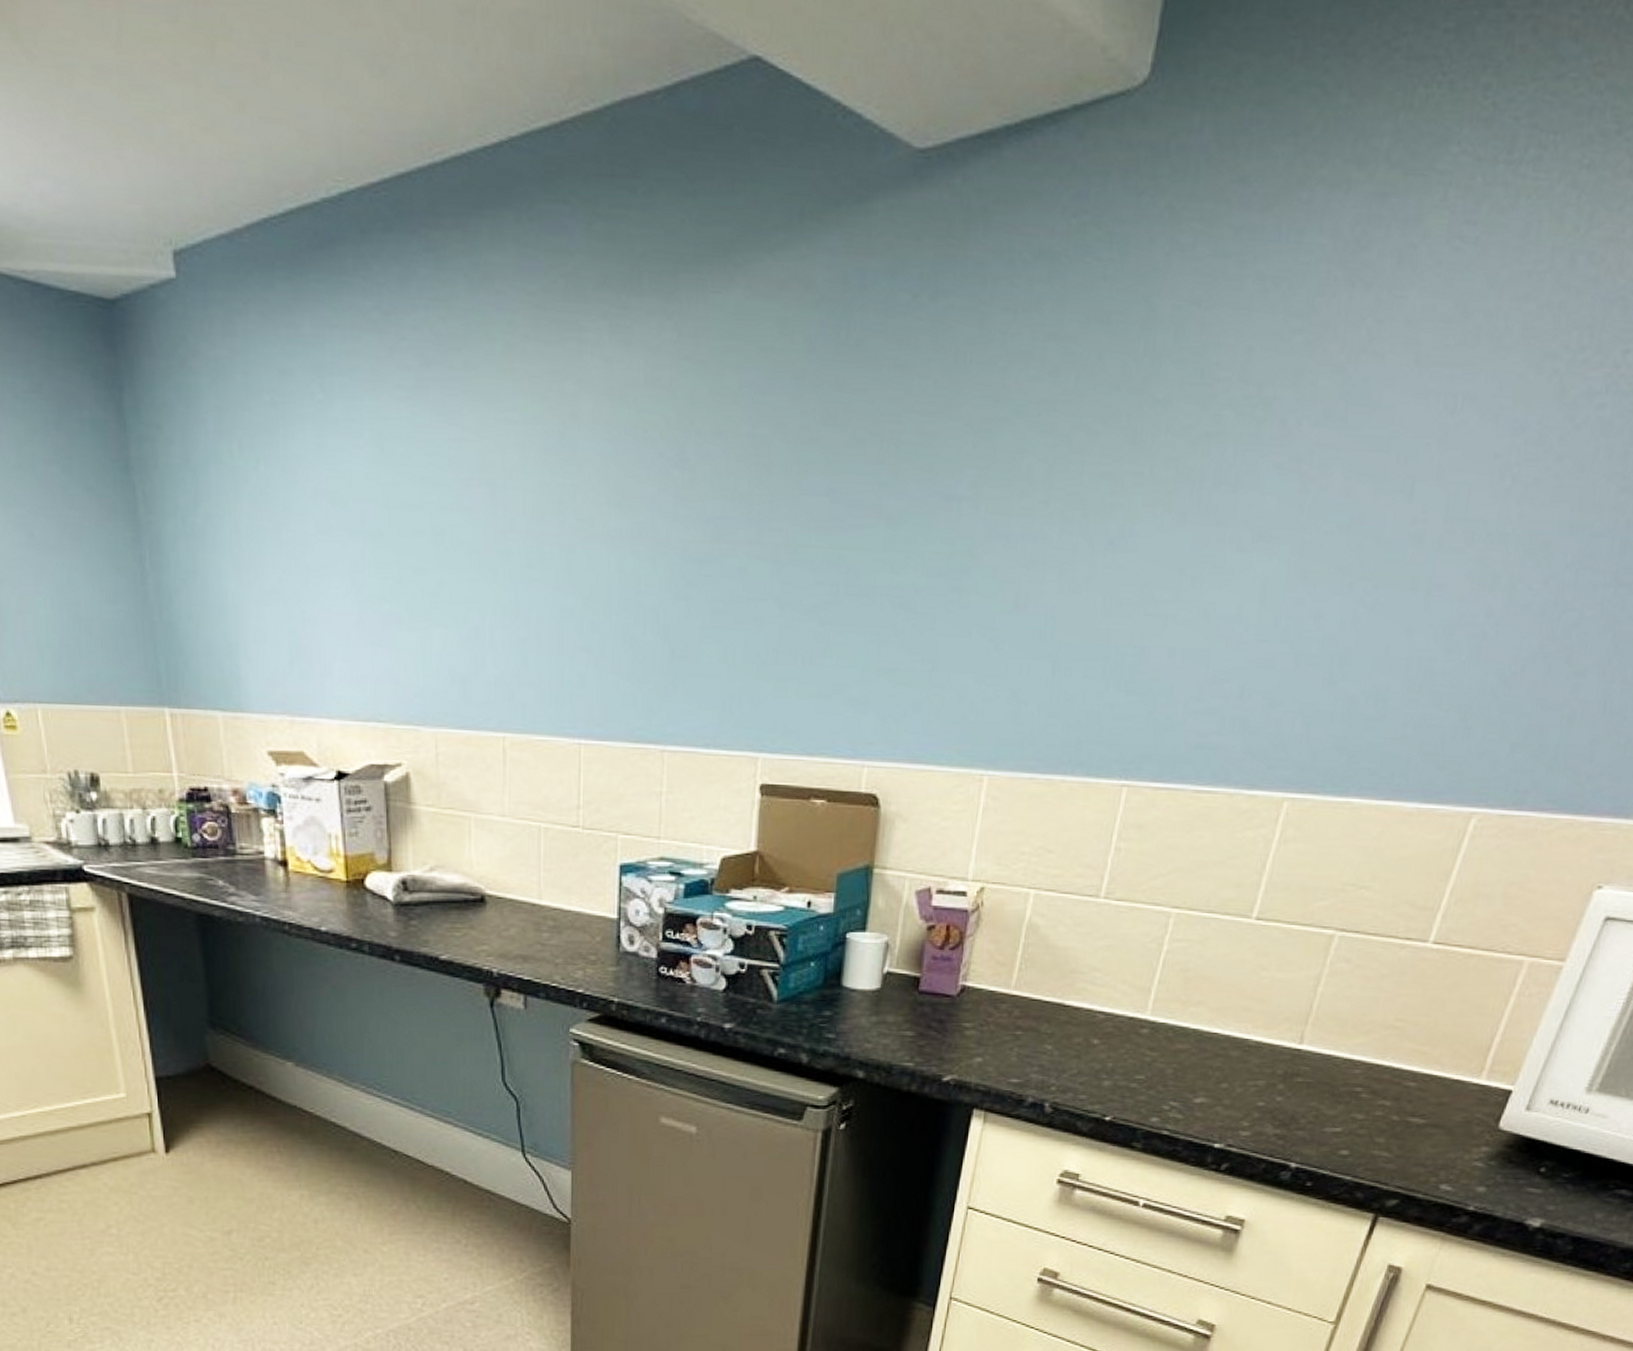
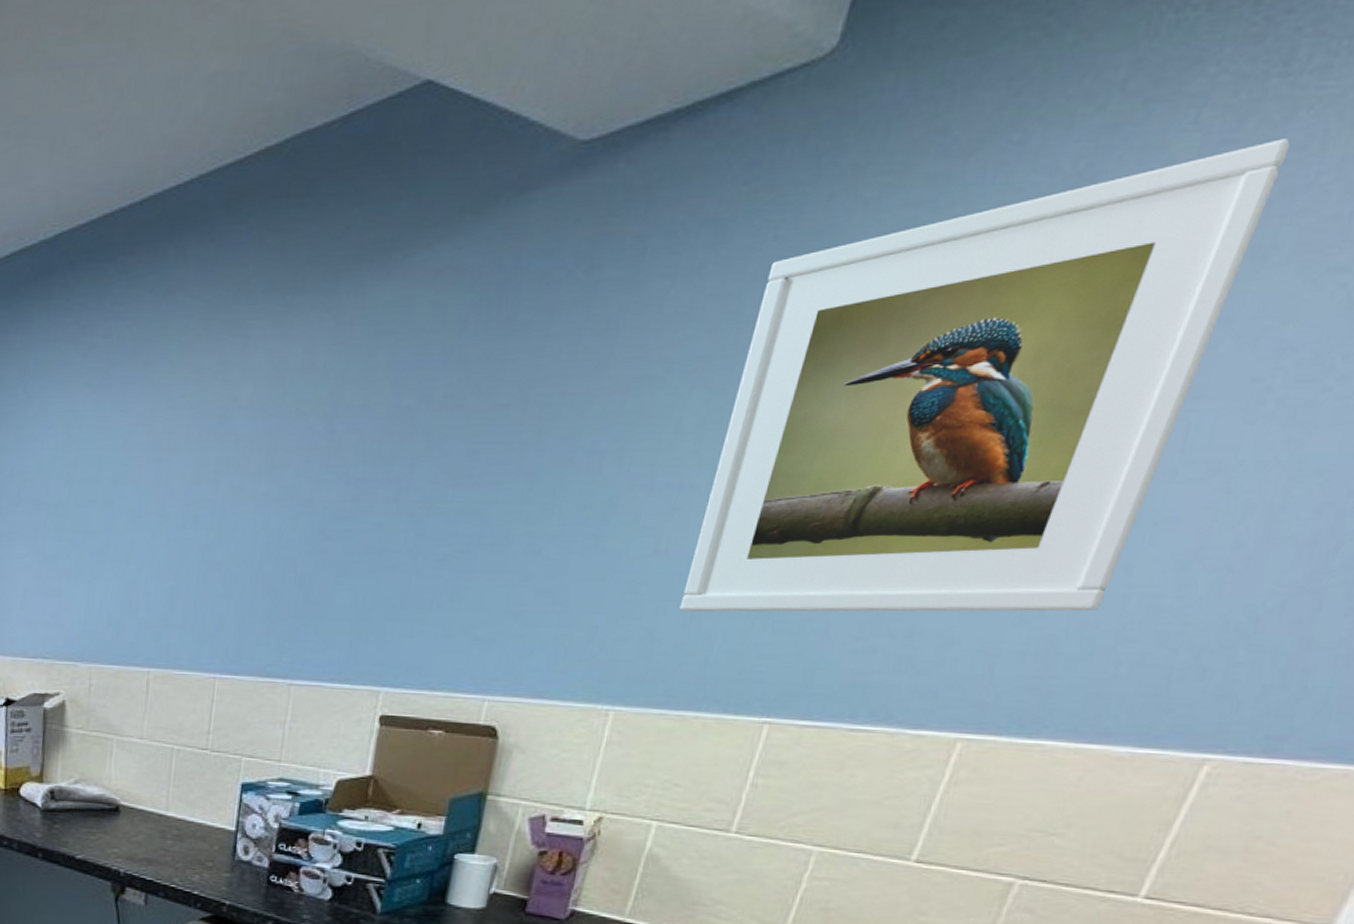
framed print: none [1041,224,1515,674] -> present [679,138,1290,612]

